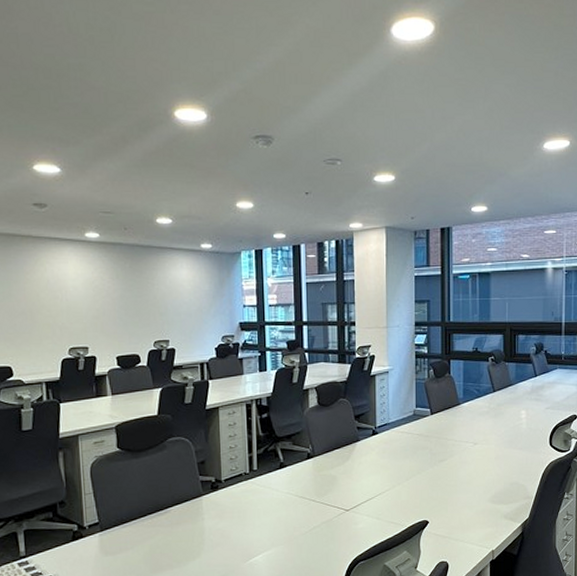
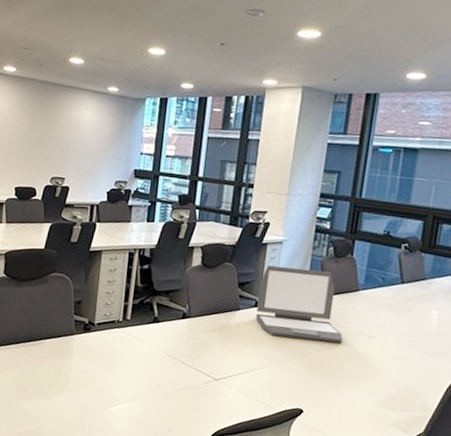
laptop: none [373,392,452,459] -> present [256,265,343,343]

